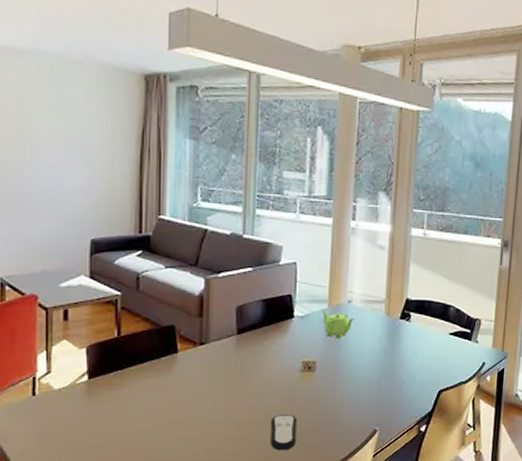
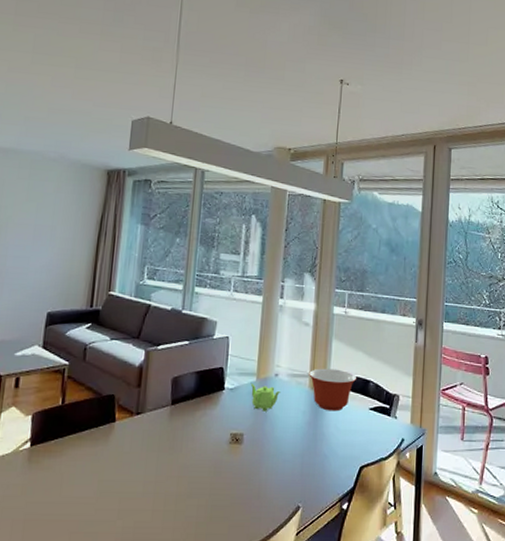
remote control: present [270,415,298,451] -> none [196,488,224,526]
mixing bowl: none [385,293,437,337] -> present [309,368,357,412]

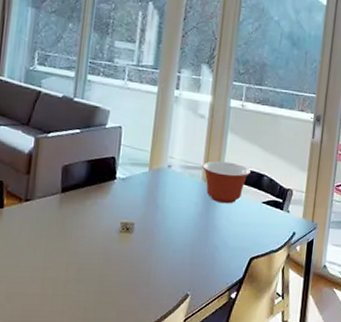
teapot: present [250,384,280,412] -> none [142,174,173,202]

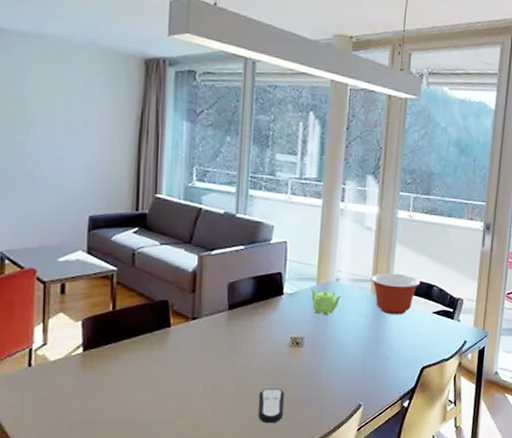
remote control: none [84,274,113,311] -> present [257,388,285,424]
teapot: none [142,174,173,202] -> present [310,289,341,316]

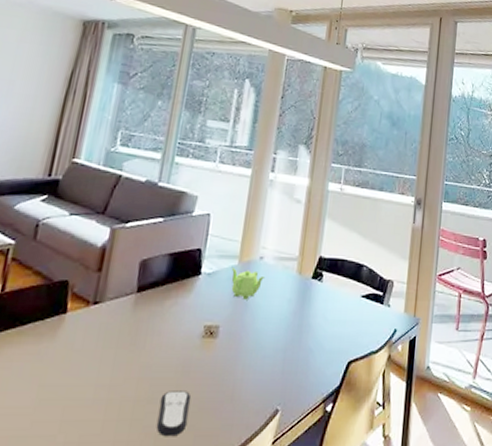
mixing bowl: present [371,273,421,315] -> none [297,250,350,299]

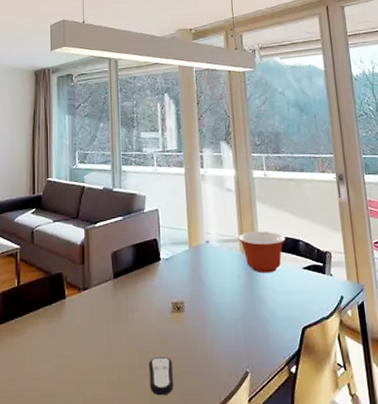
teapot: present [231,268,264,300] -> none [184,252,213,278]
mixing bowl: none [297,250,350,299] -> present [238,231,286,274]

